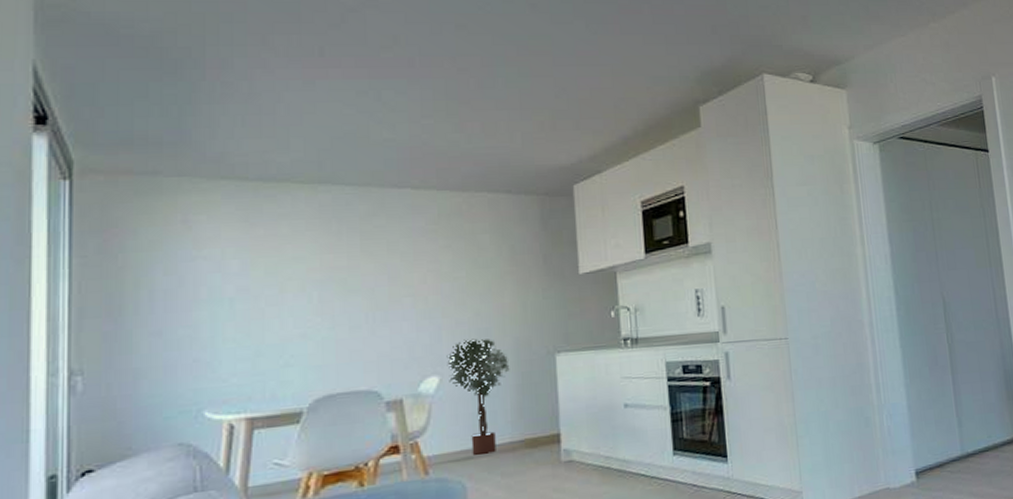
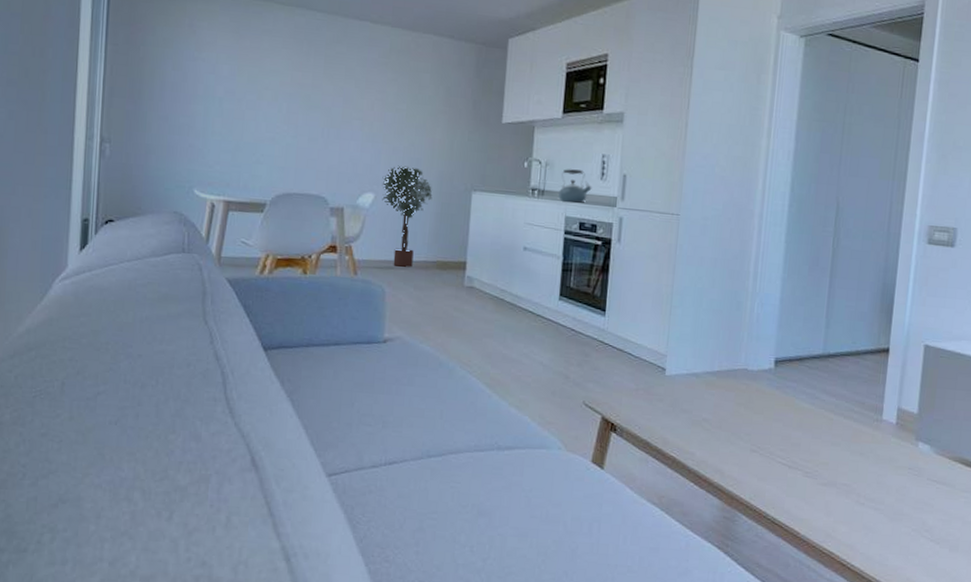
kettle: none [653,310,690,348] -> present [558,169,592,204]

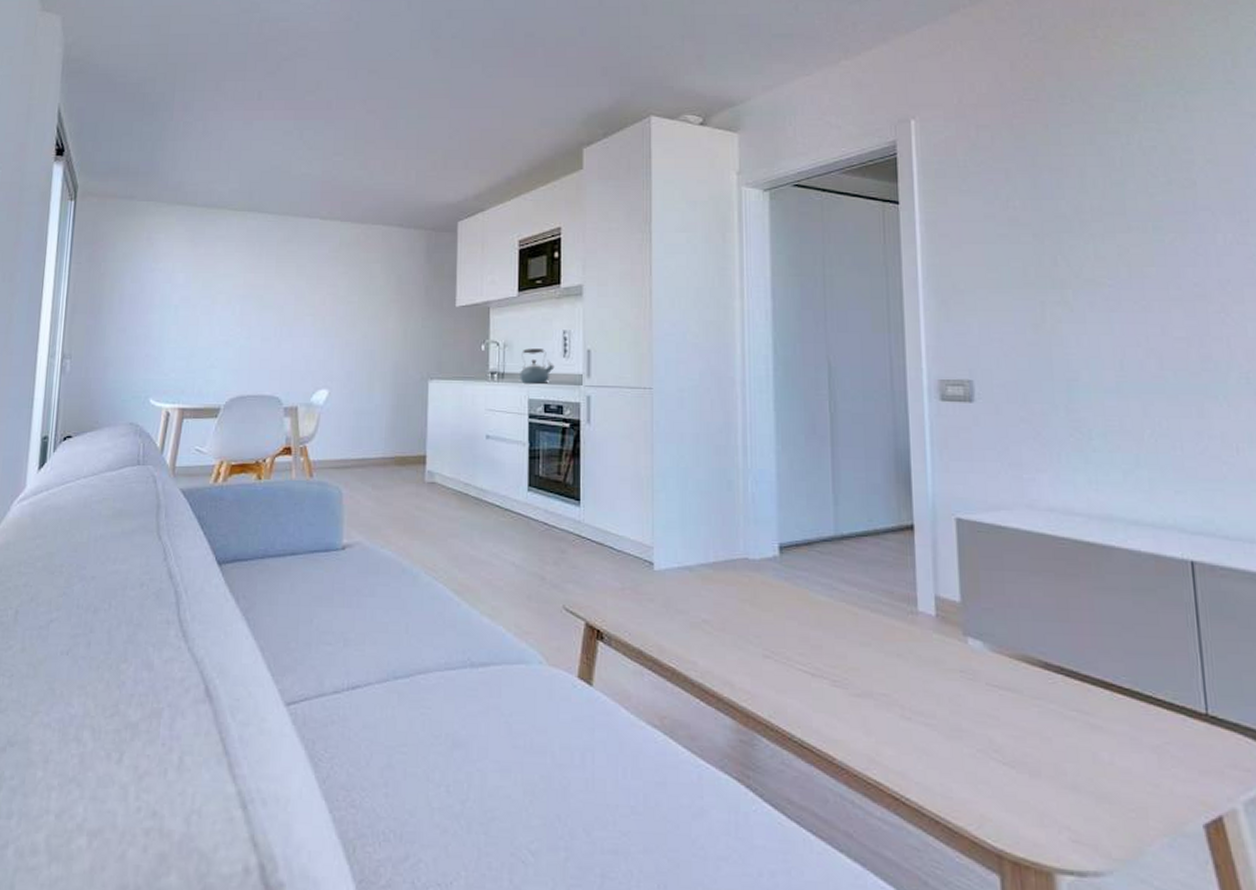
potted tree: present [382,166,433,268] -> none [336,359,388,465]

